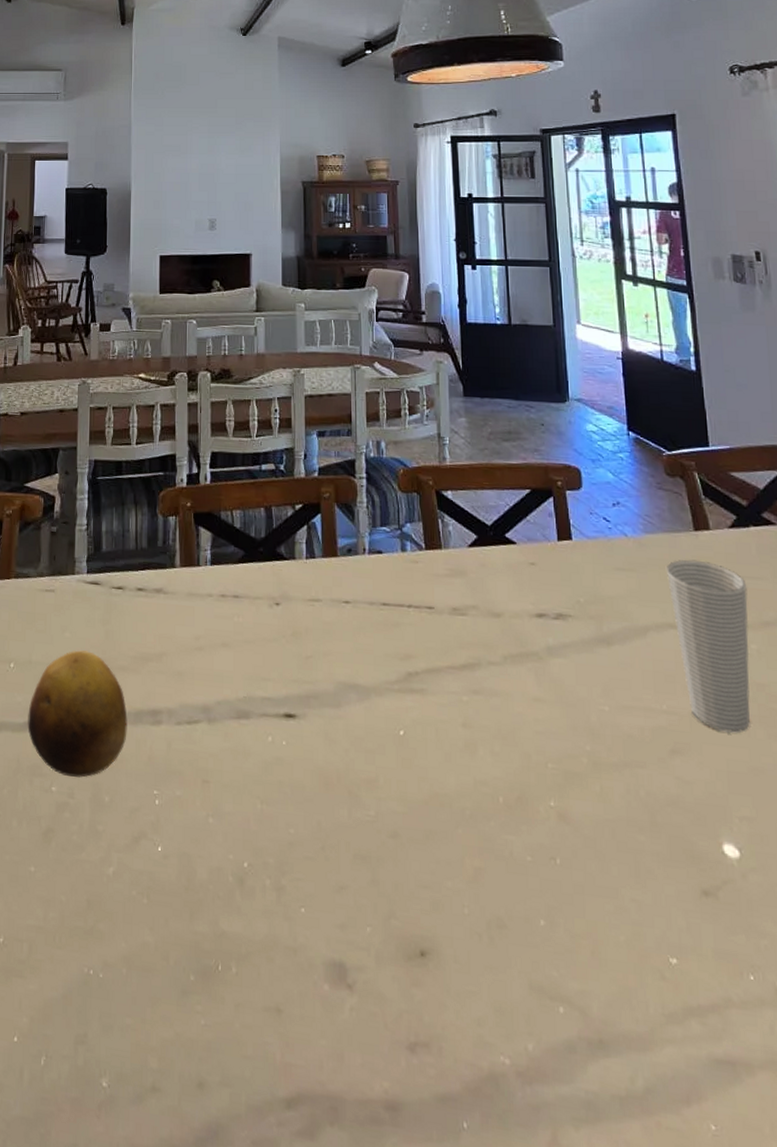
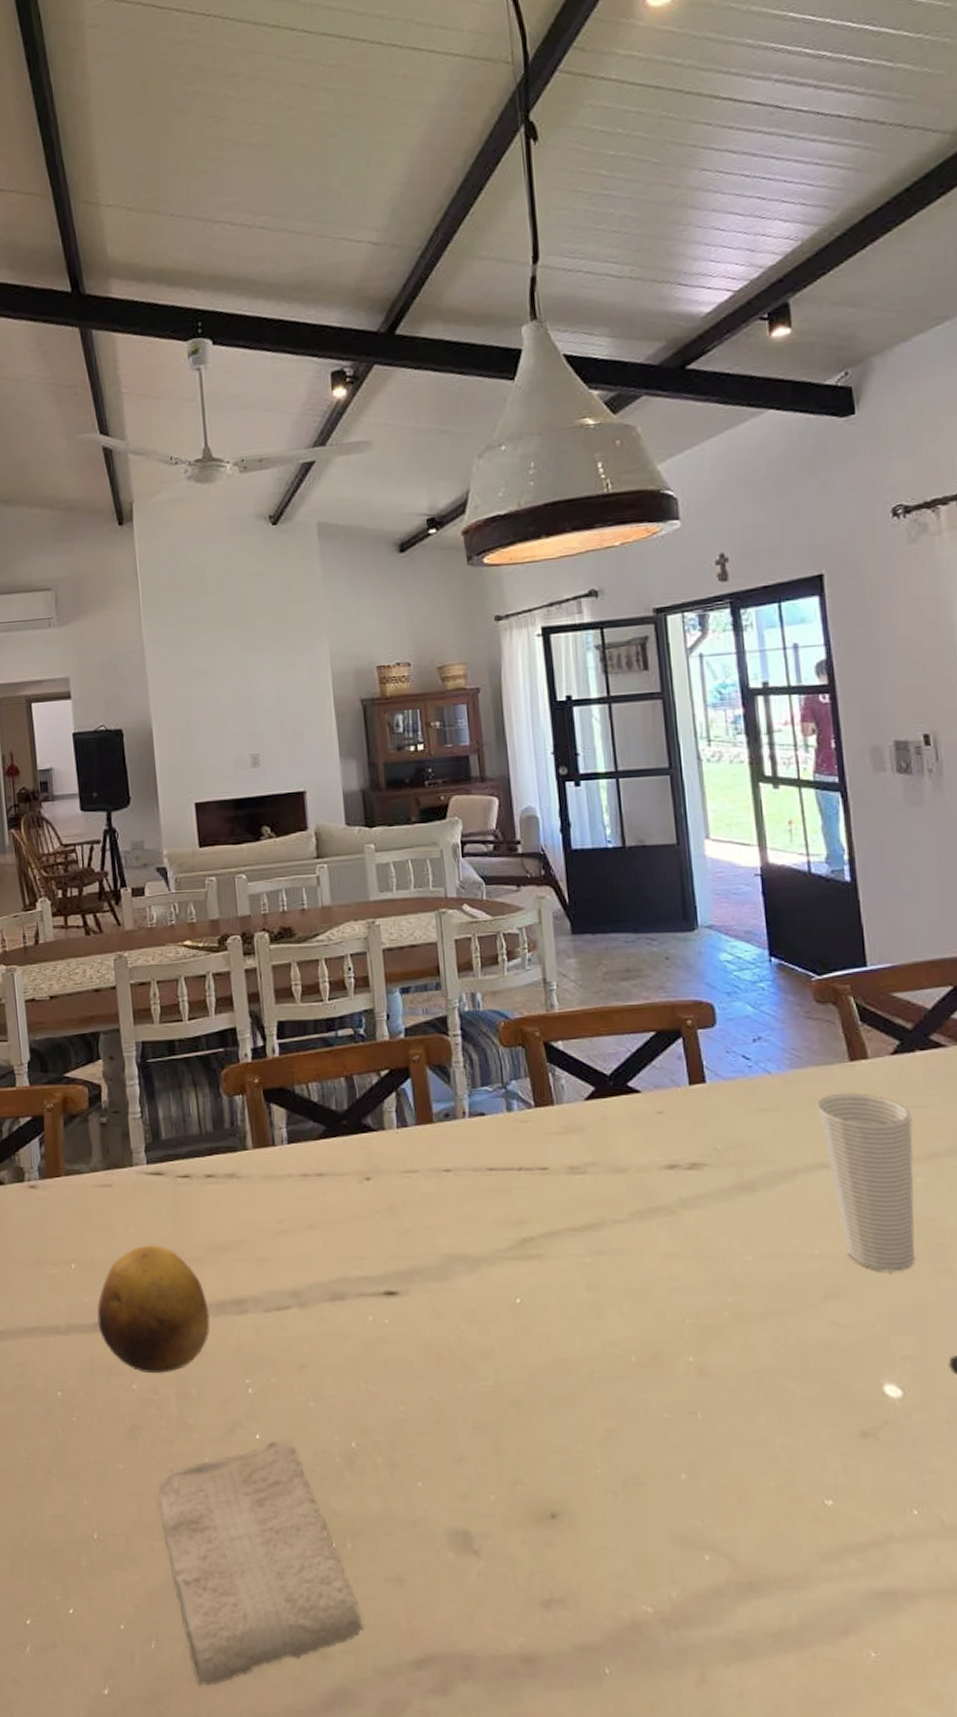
washcloth: none [62,855,241,1110] -> present [158,1441,364,1686]

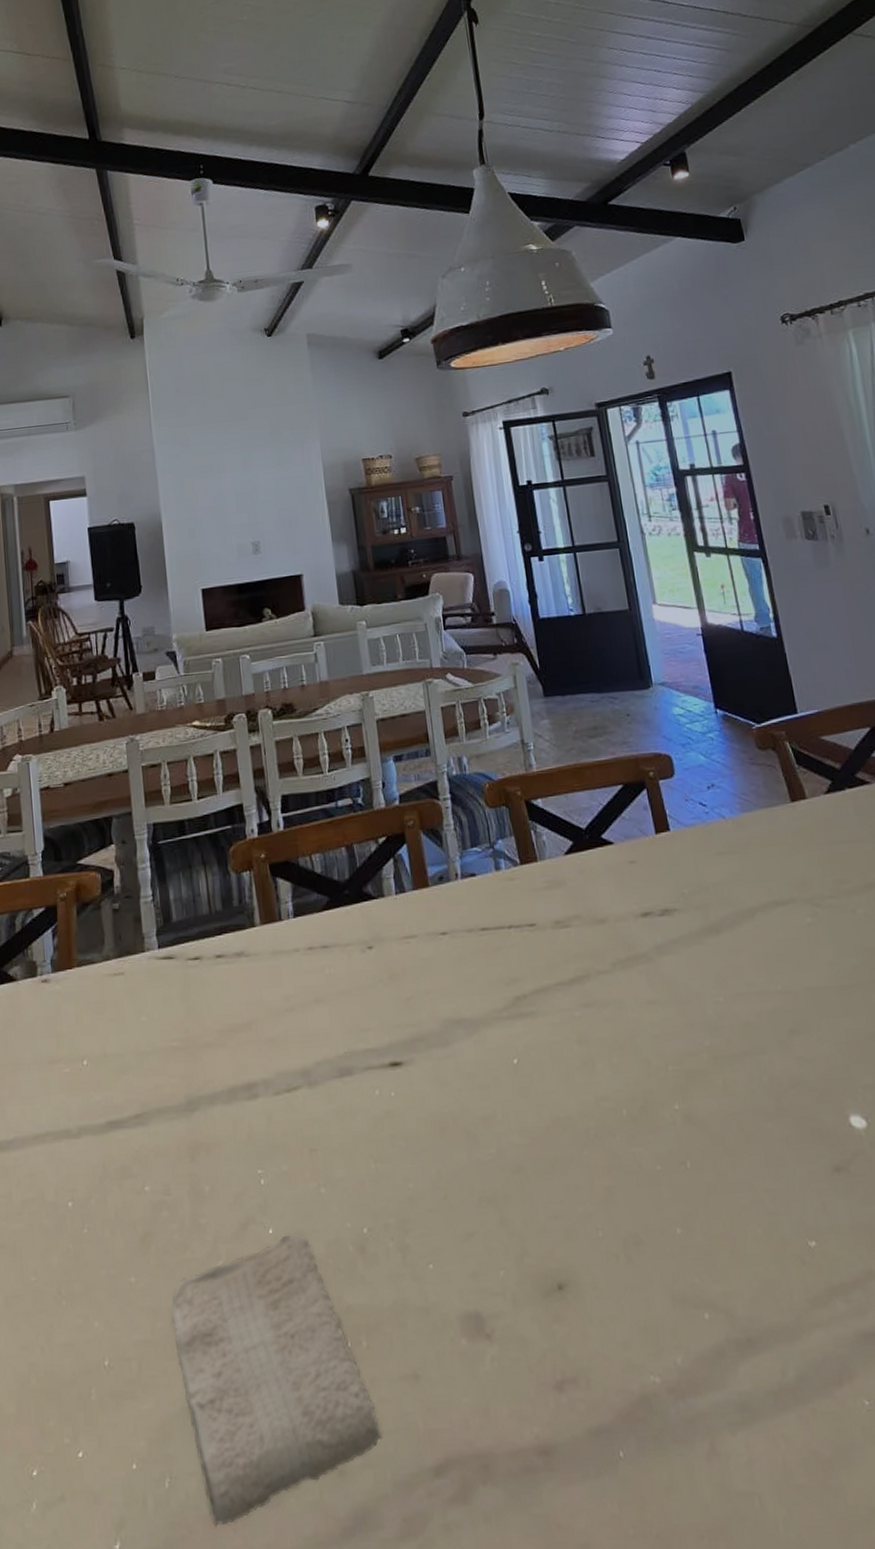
fruit: present [97,1245,210,1373] -> none [109,1033,222,1172]
cup: present [816,1093,915,1272] -> none [766,831,864,1003]

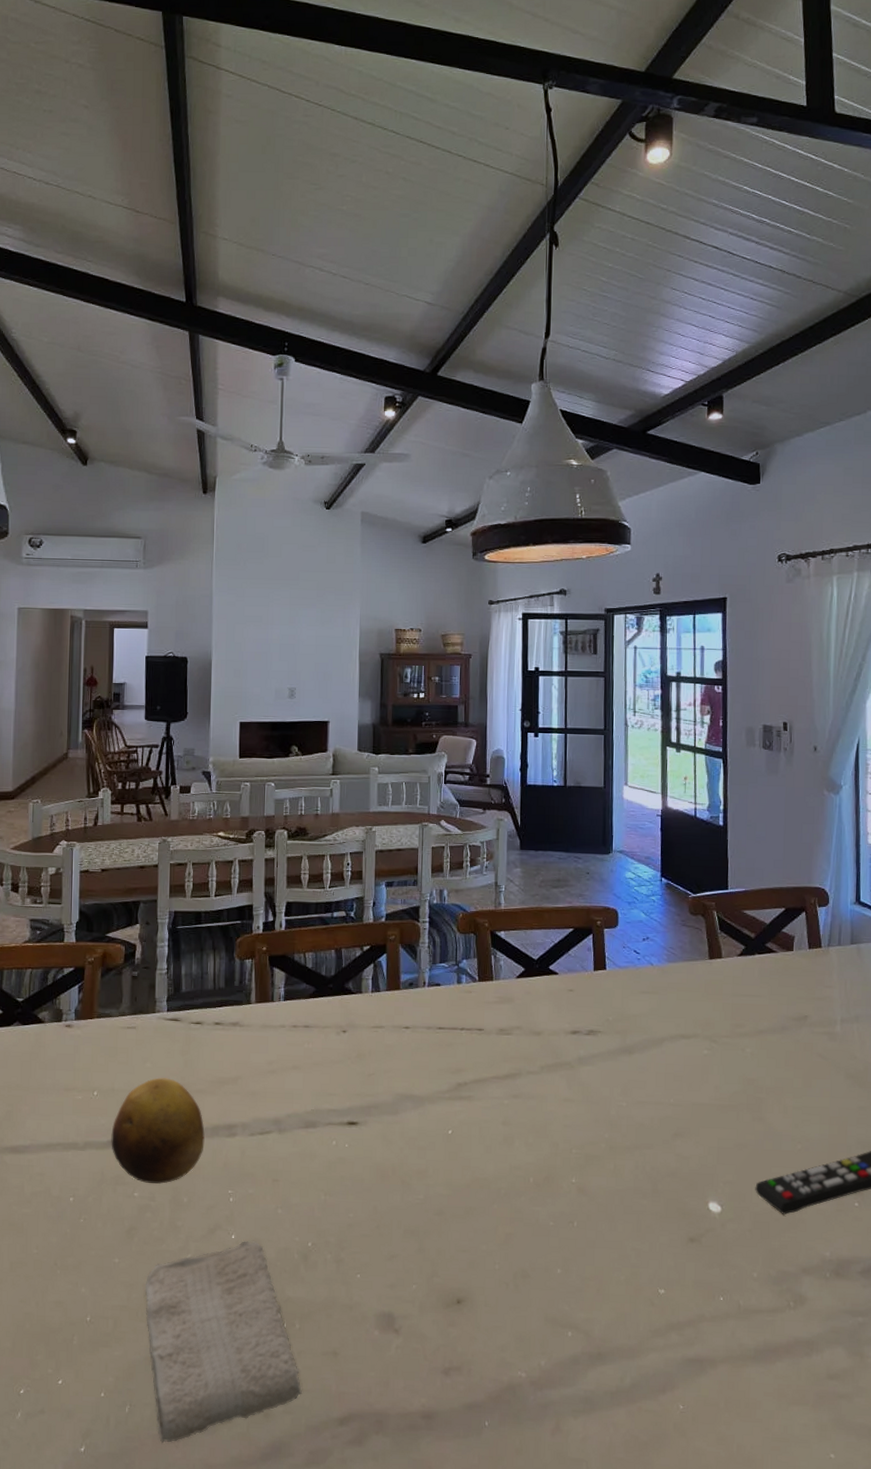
fruit: none [109,1033,222,1172] -> present [111,1078,205,1184]

